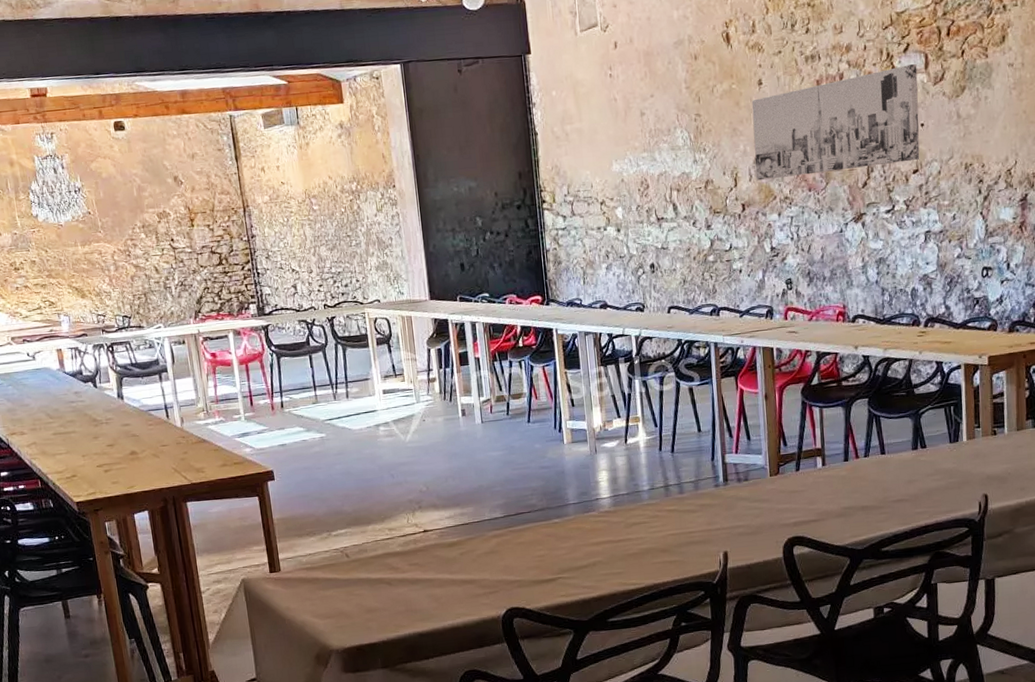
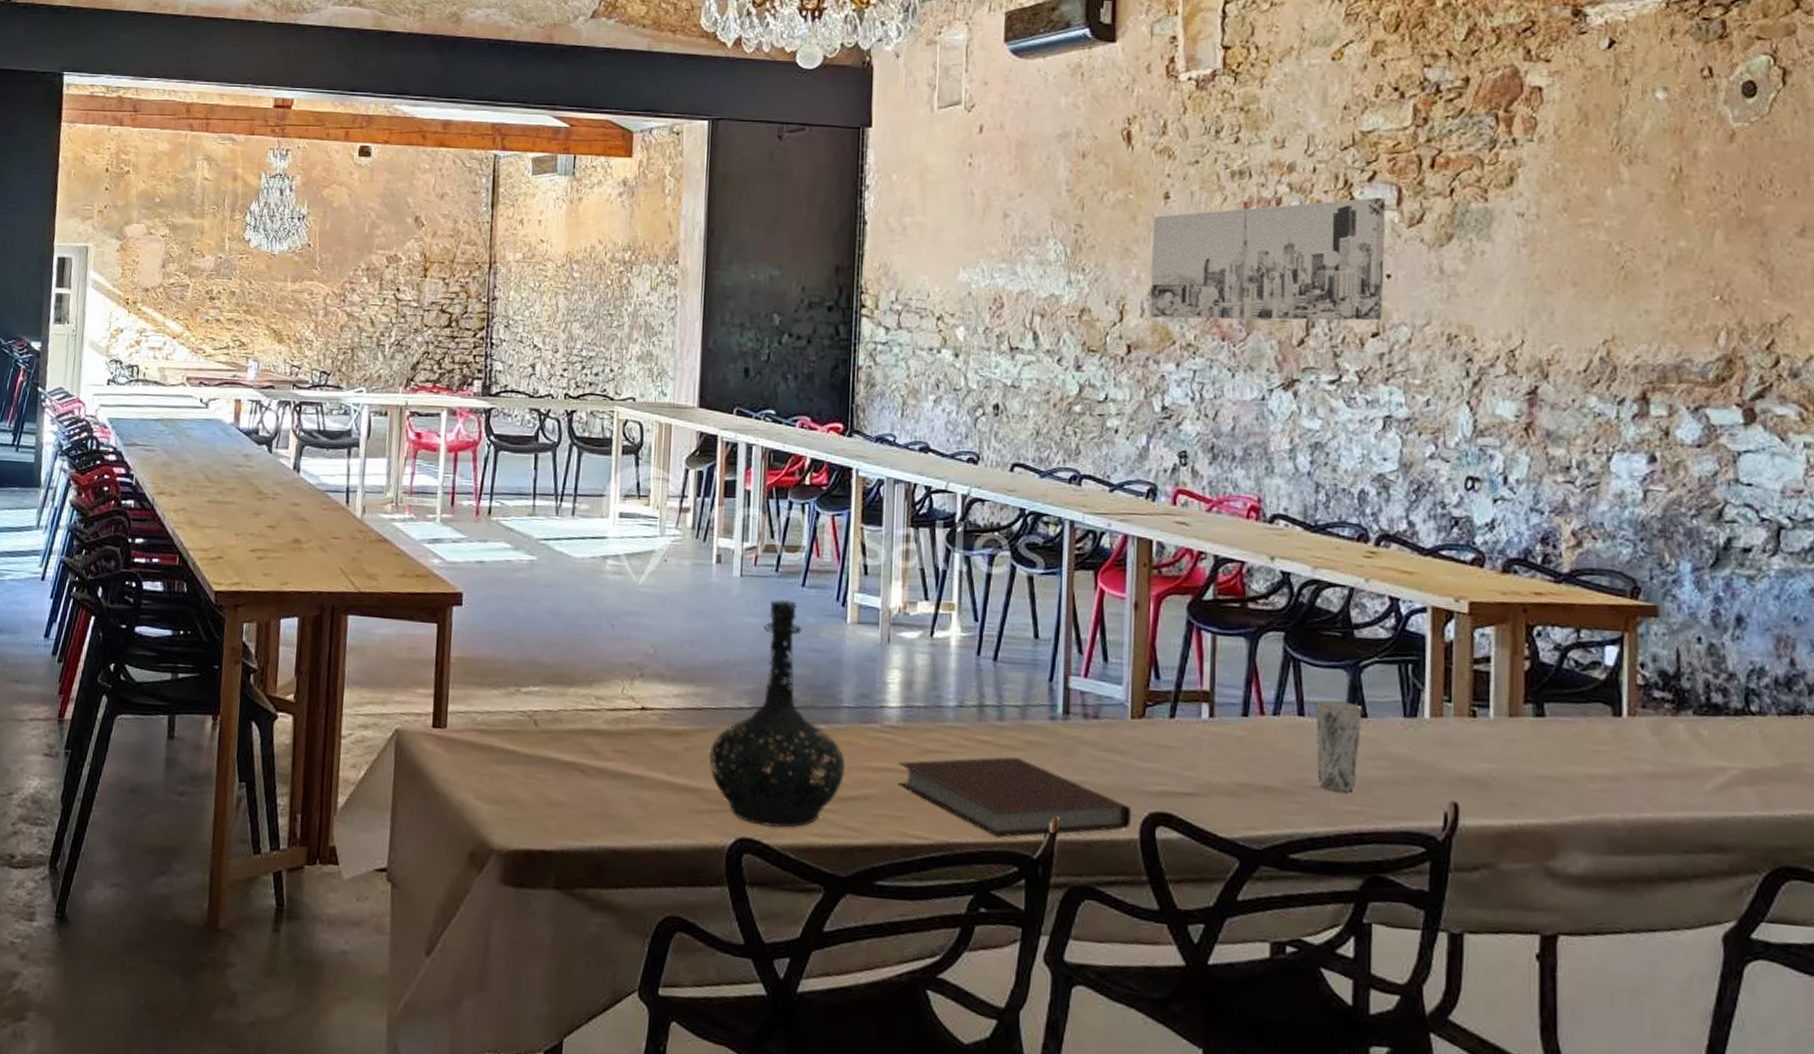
bottle: none [478,434,577,597] -> present [709,599,845,828]
notebook: none [613,517,777,574] -> present [897,756,1131,838]
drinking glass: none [892,439,923,501] -> present [1315,700,1363,791]

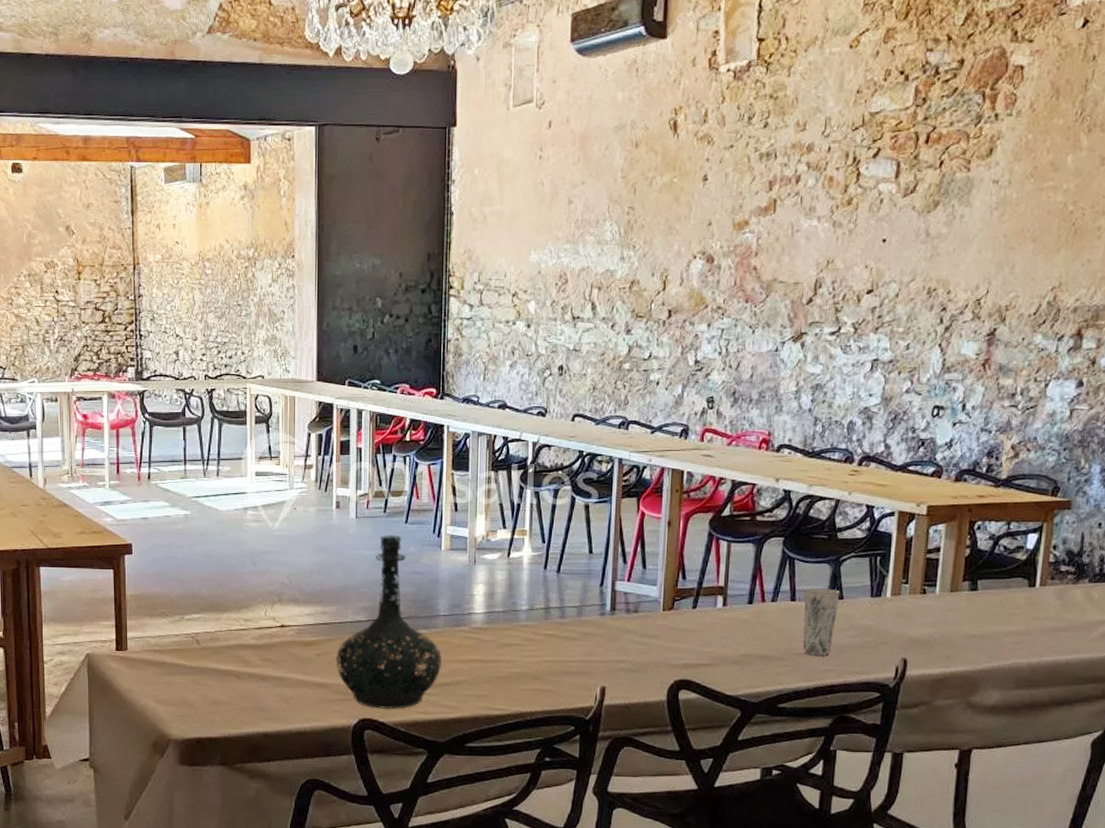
notebook: present [897,756,1131,838] -> none [482,645,661,706]
wall art: present [1150,198,1386,321] -> none [688,172,886,286]

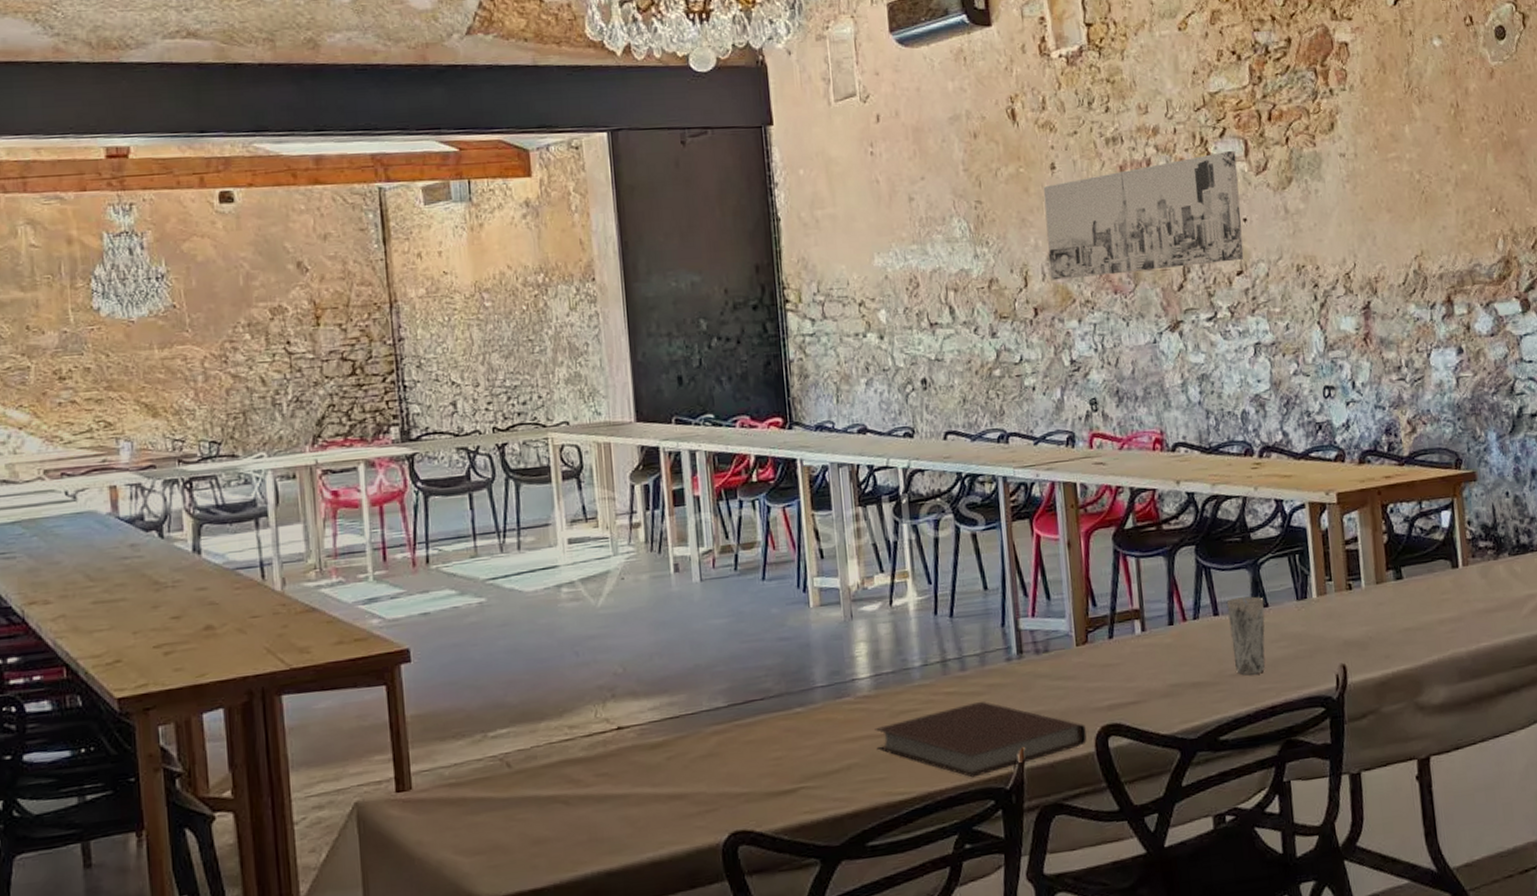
bottle: present [335,534,441,710] -> none [692,595,826,816]
notebook: none [482,645,661,706] -> present [874,701,1087,778]
wall art: none [688,172,886,286] -> present [1043,151,1244,281]

